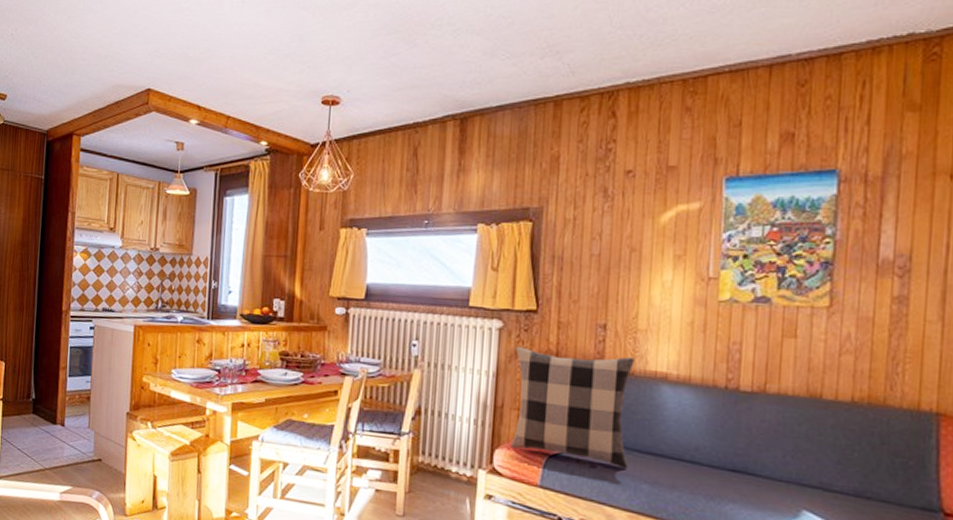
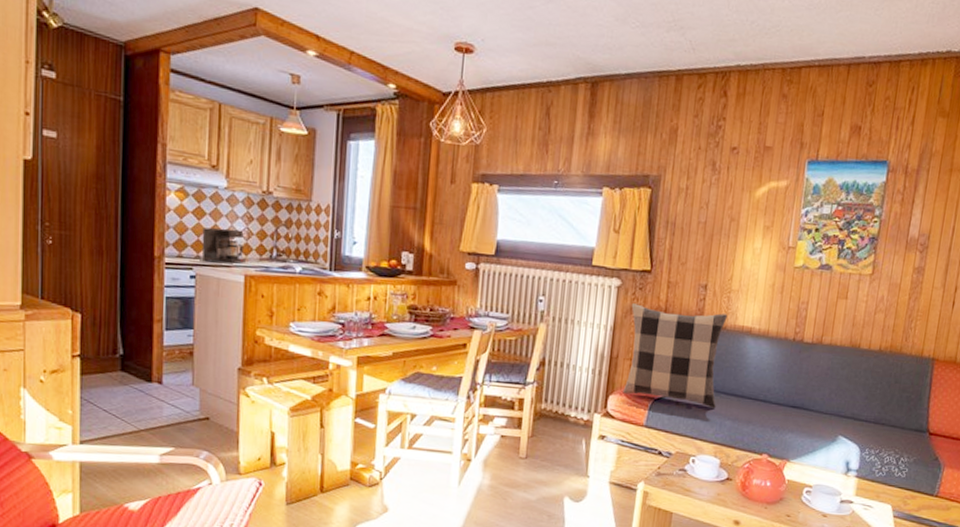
coffee maker: none [100,283,135,315] -> present [201,227,246,264]

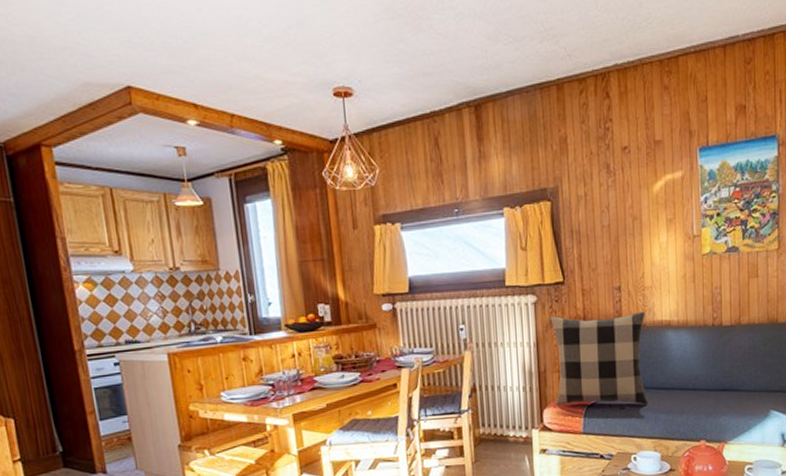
coffee maker: present [201,227,246,264] -> none [117,310,166,347]

